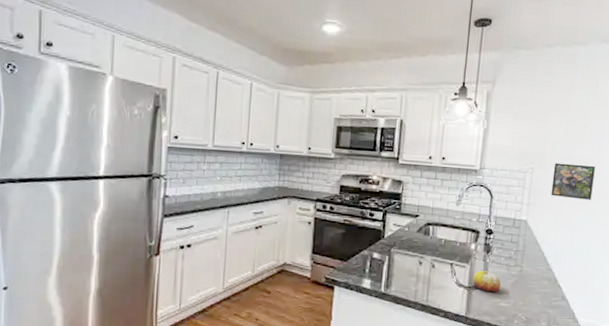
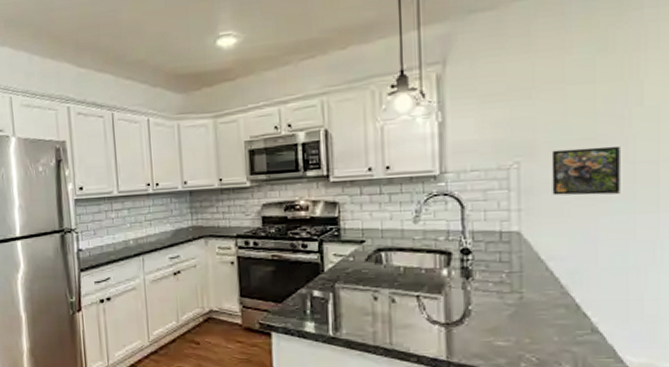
fruit: present [472,271,501,293] -> none [450,302,493,329]

